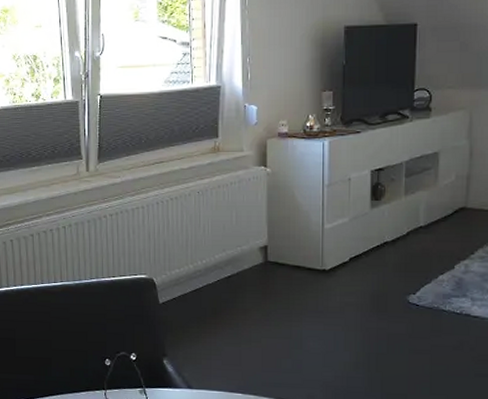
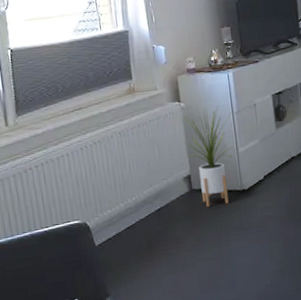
house plant: none [265,175,321,283] -> present [181,105,231,208]

